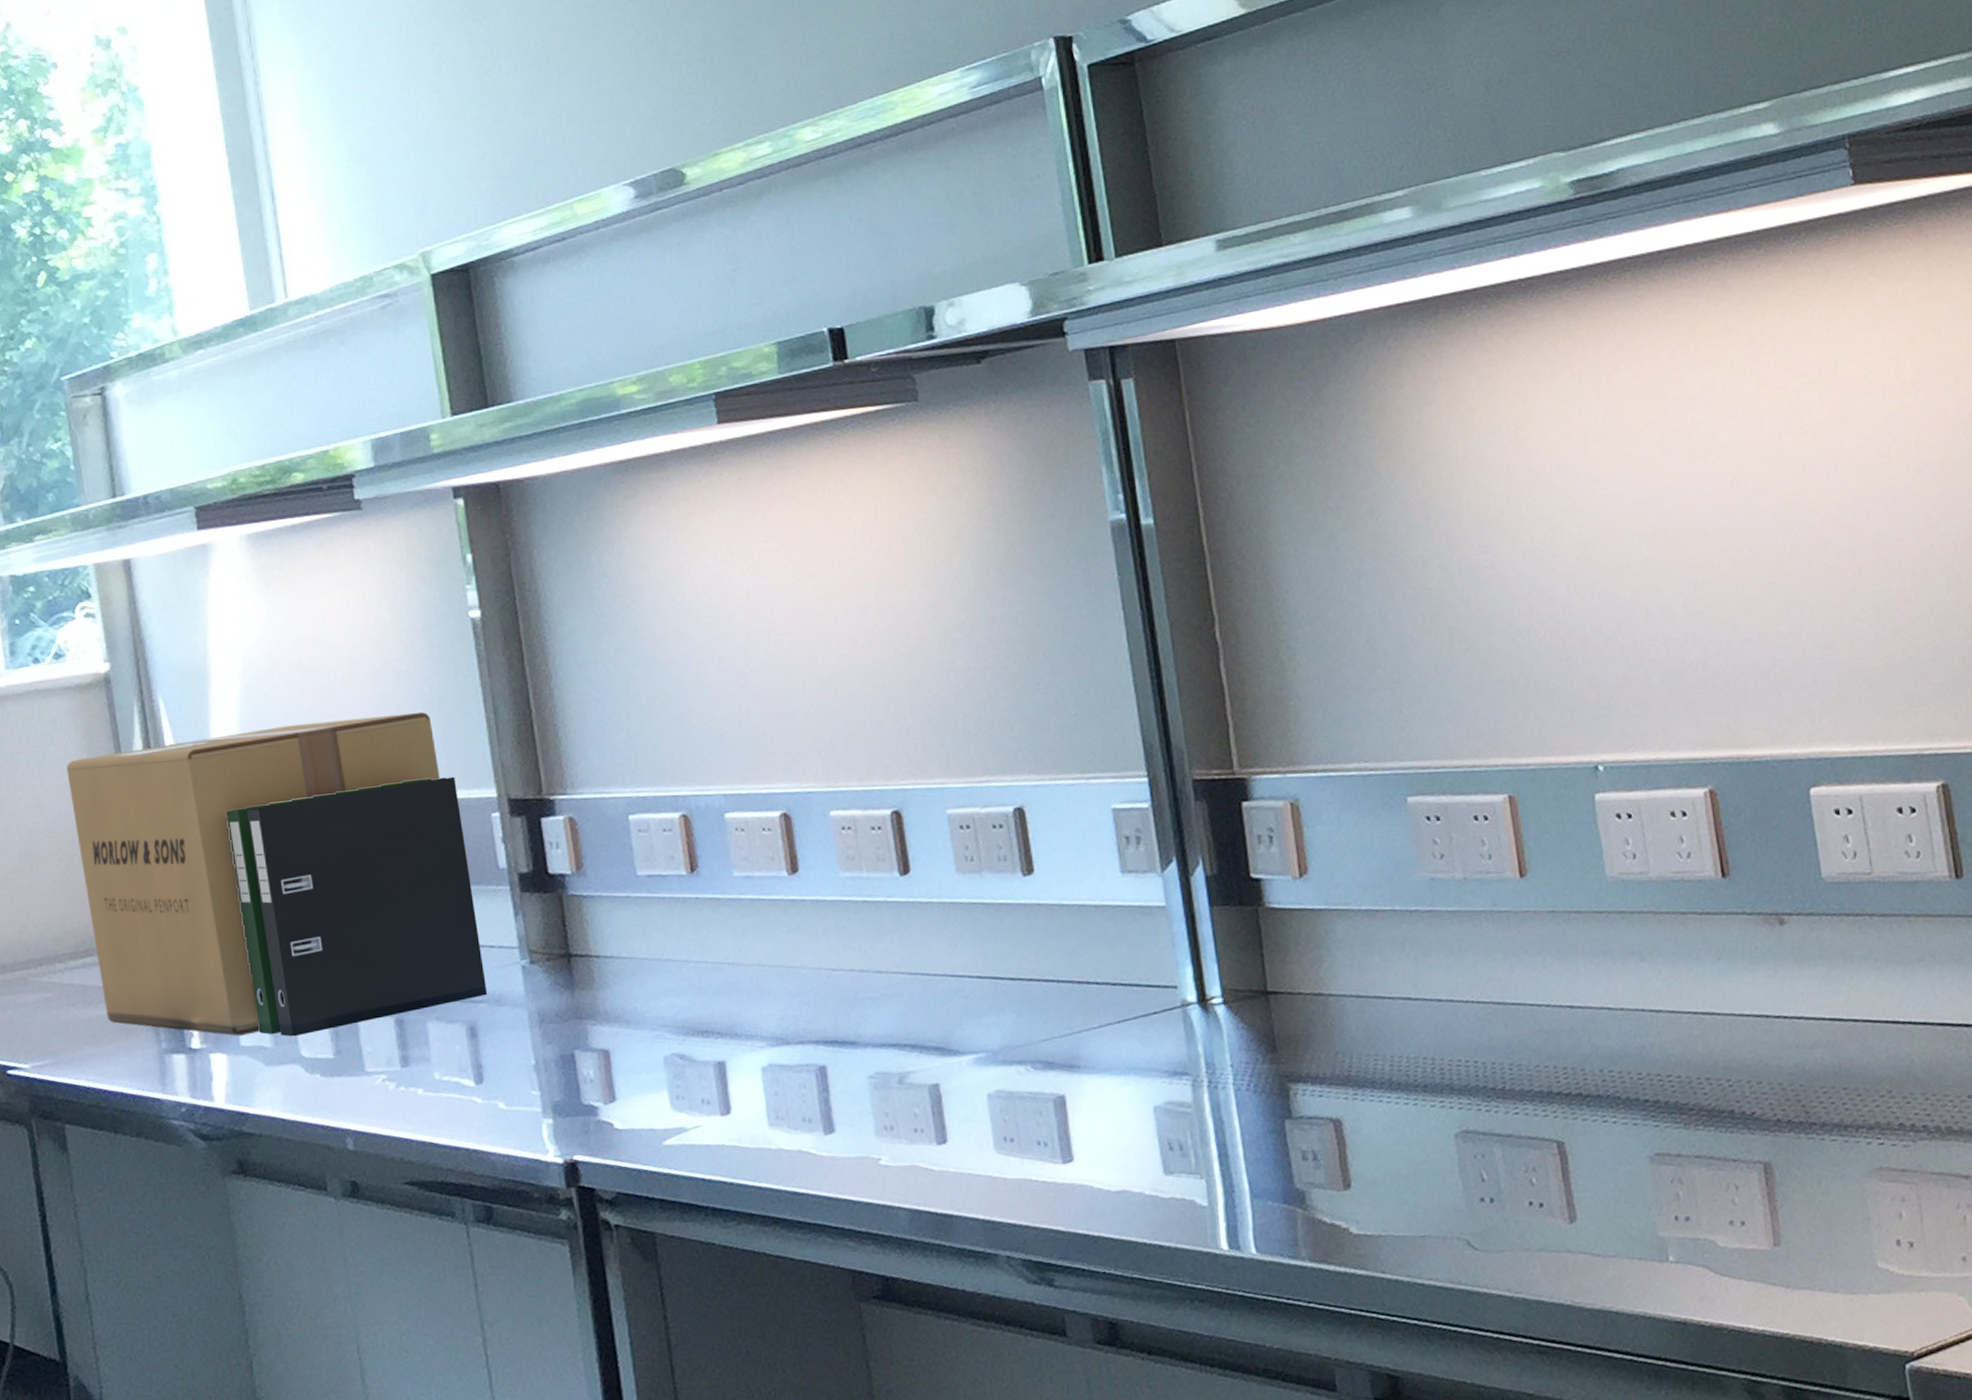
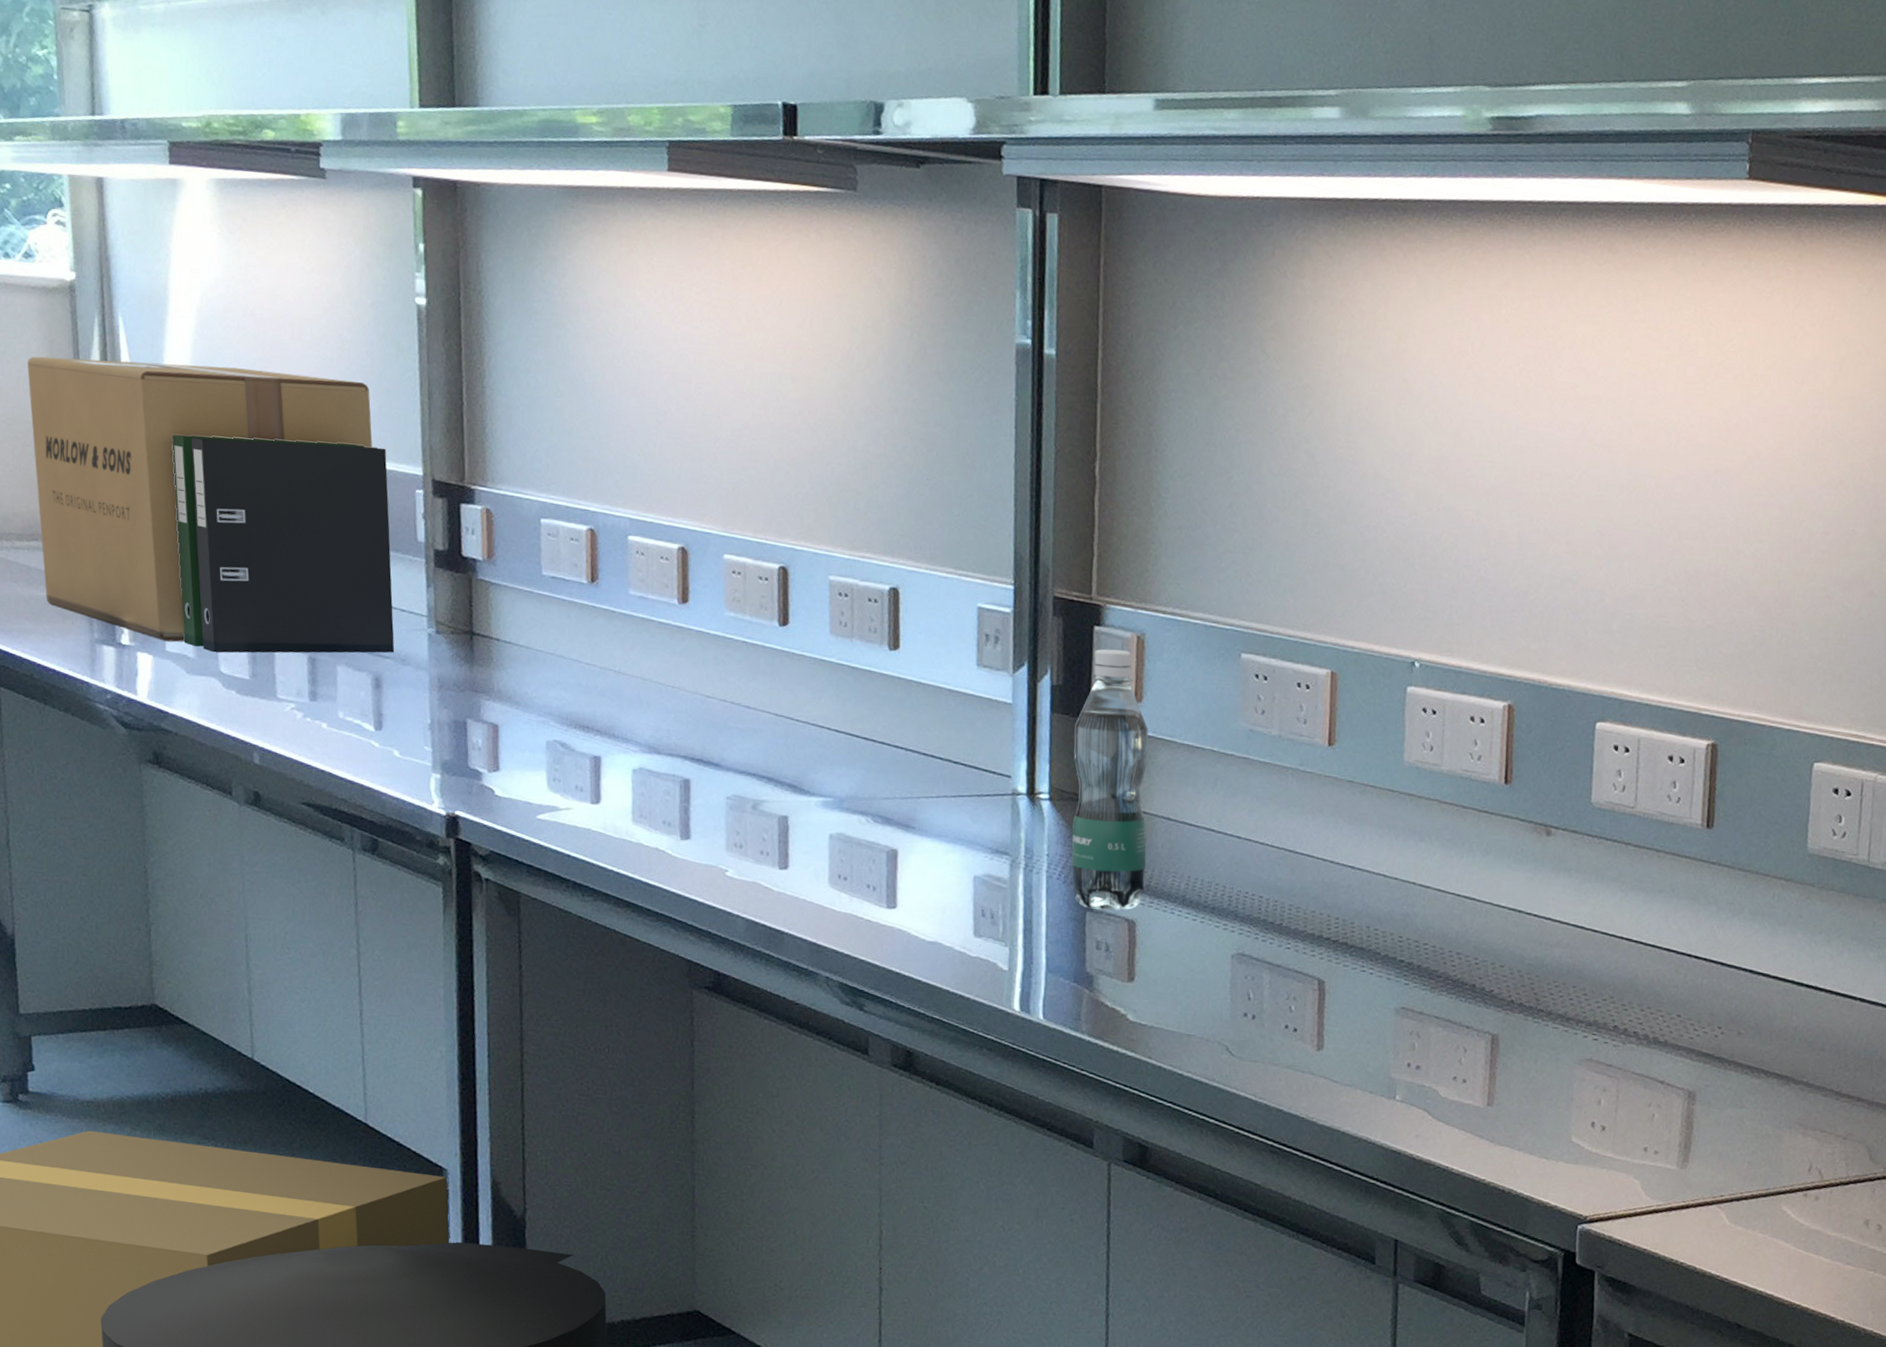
bottle: none [1238,821,1345,1116] -> present [1071,649,1149,910]

